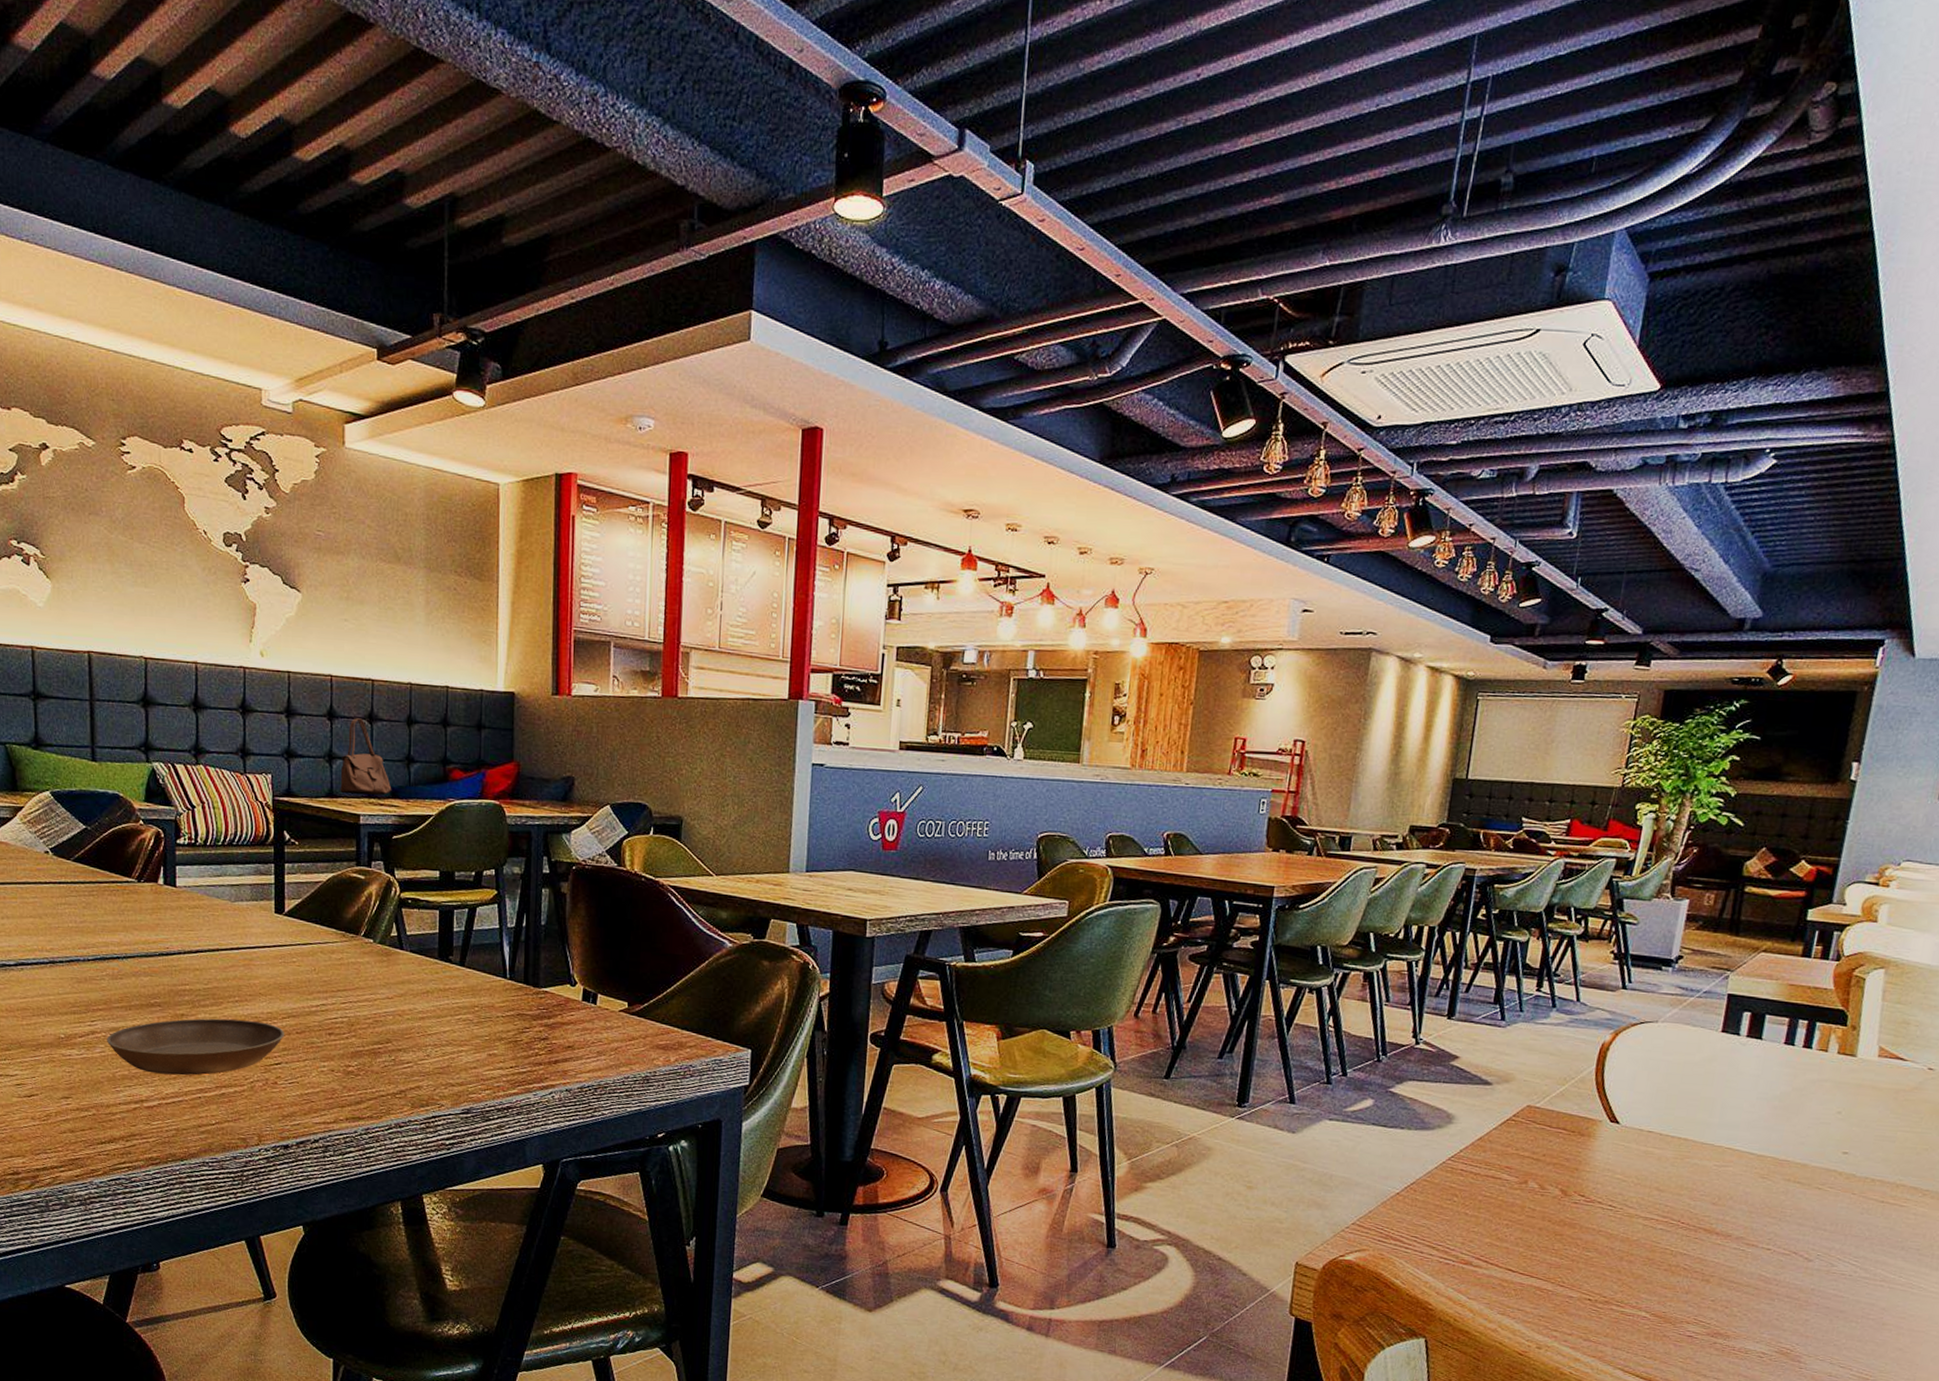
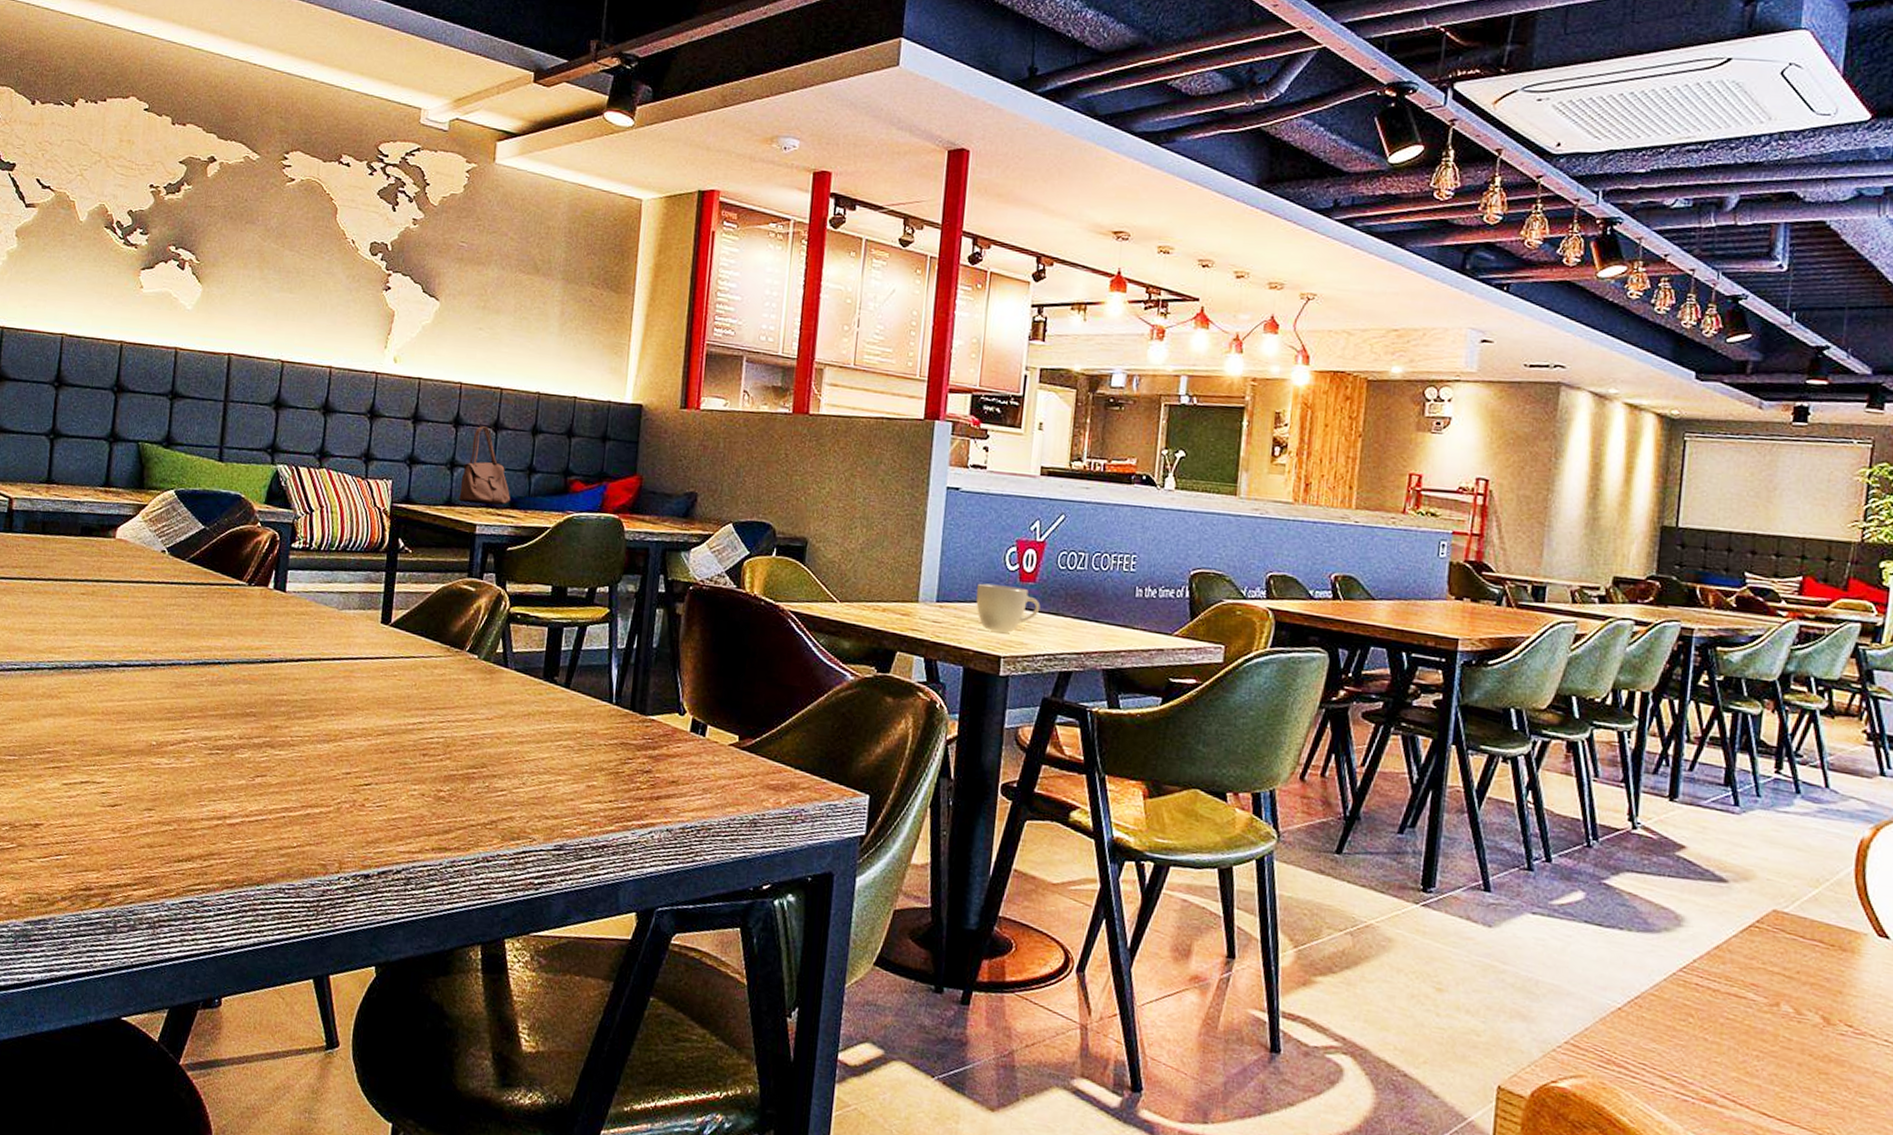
saucer: present [107,1018,284,1076] -> none [198,731,378,793]
cup: none [842,853,902,898] -> present [976,583,1041,633]

